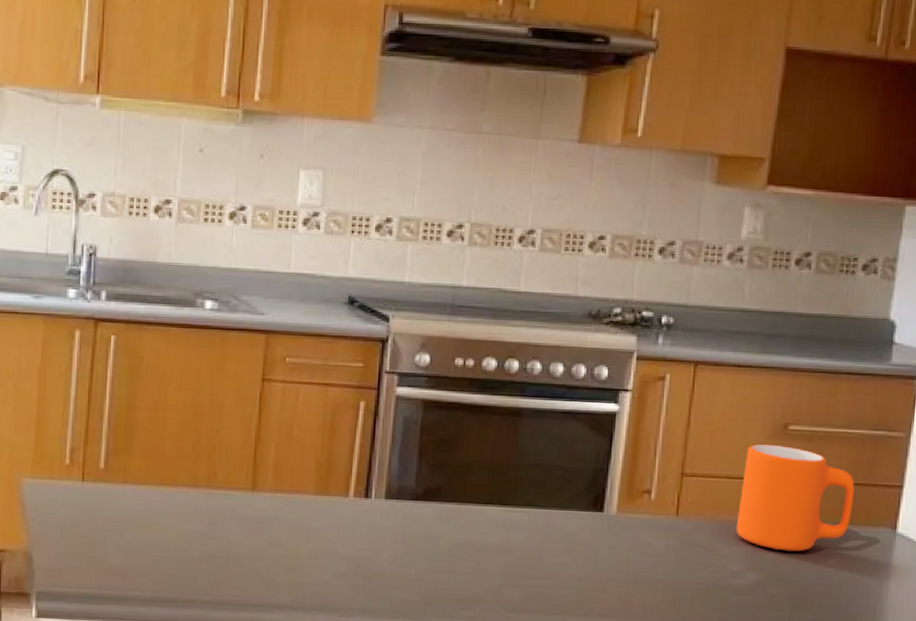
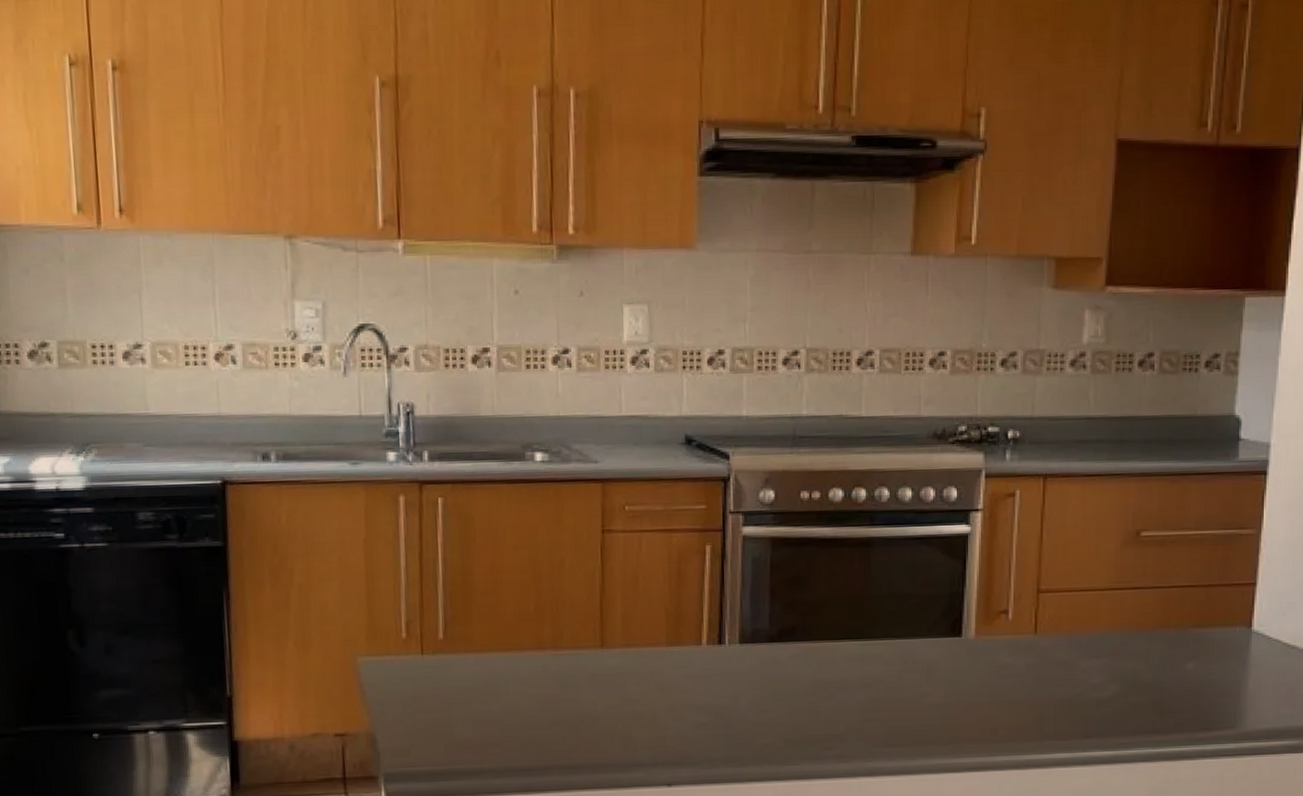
mug: present [736,443,855,552] -> none [1095,552,1209,659]

